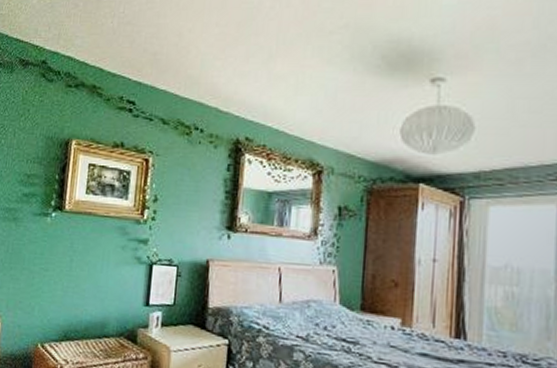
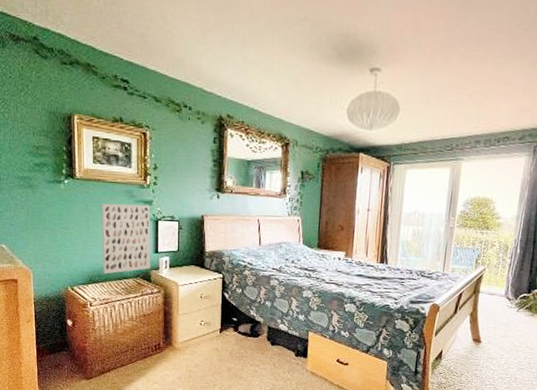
wall art: none [80,240,145,330] -> present [101,203,151,275]

